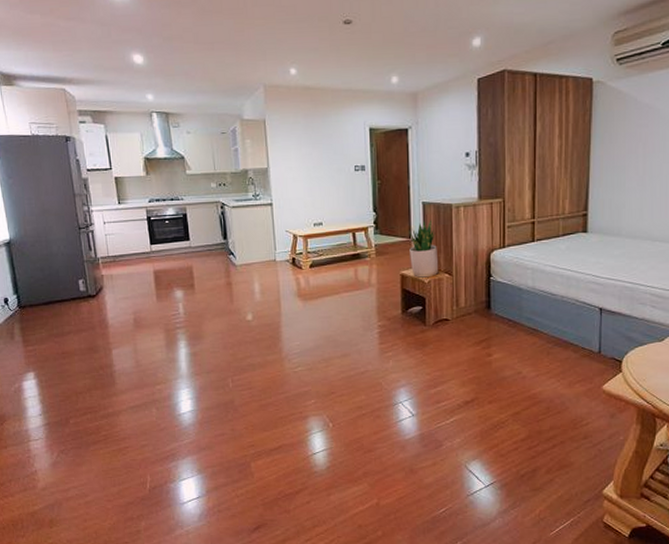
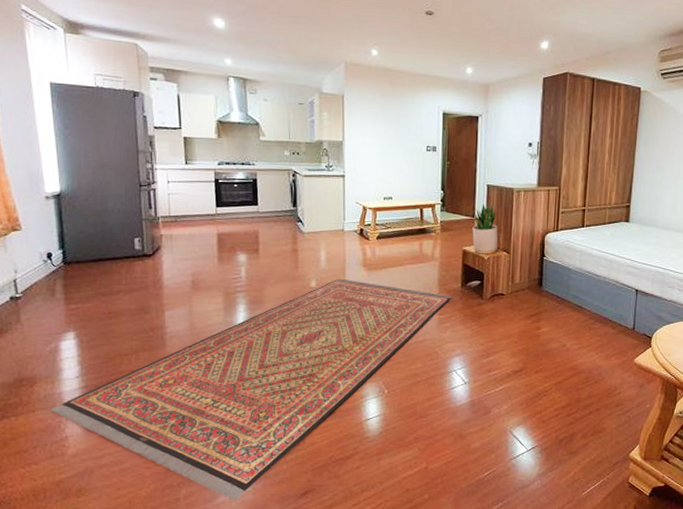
area rug: none [19,310,393,535] -> present [50,278,453,502]

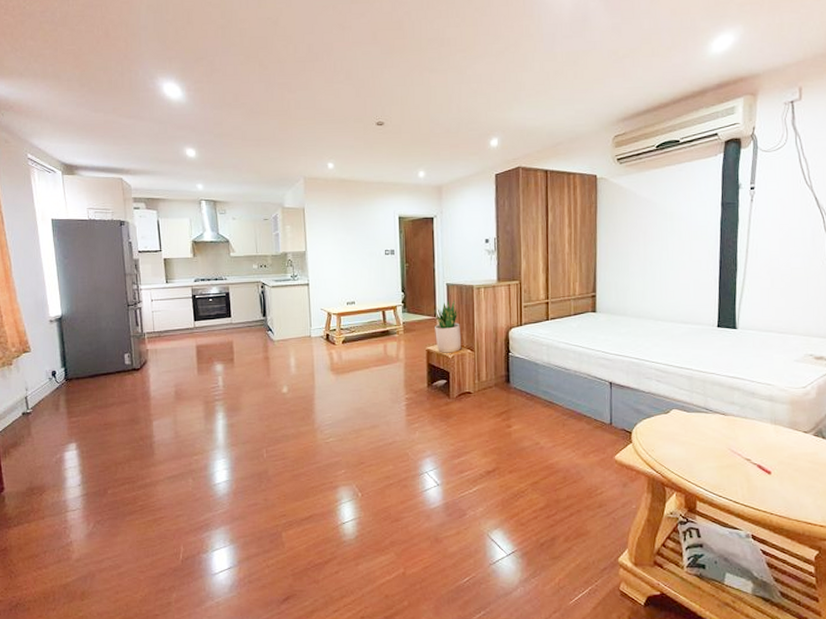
area rug: present [50,278,453,502] -> none [57,383,420,606]

